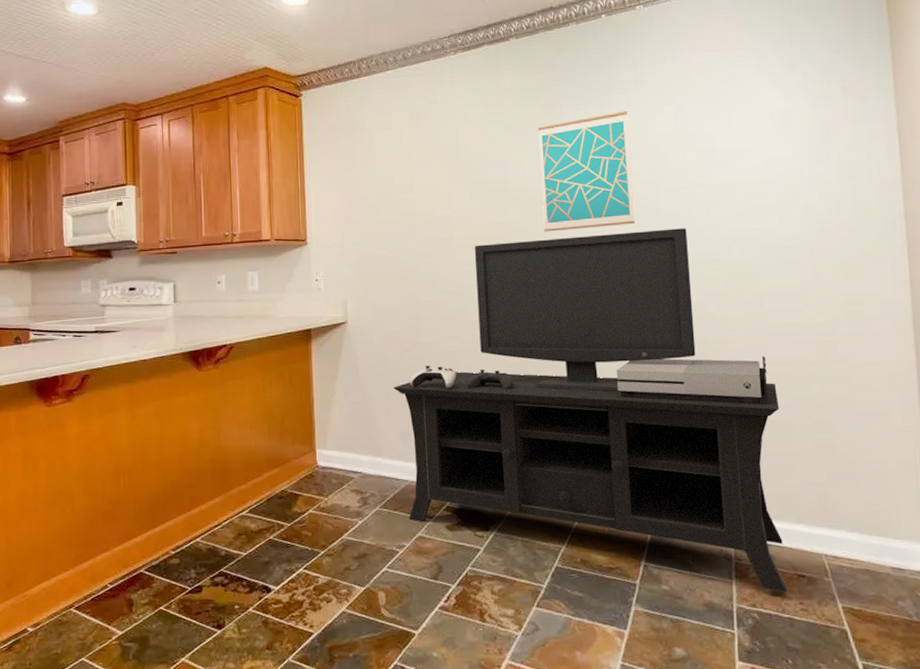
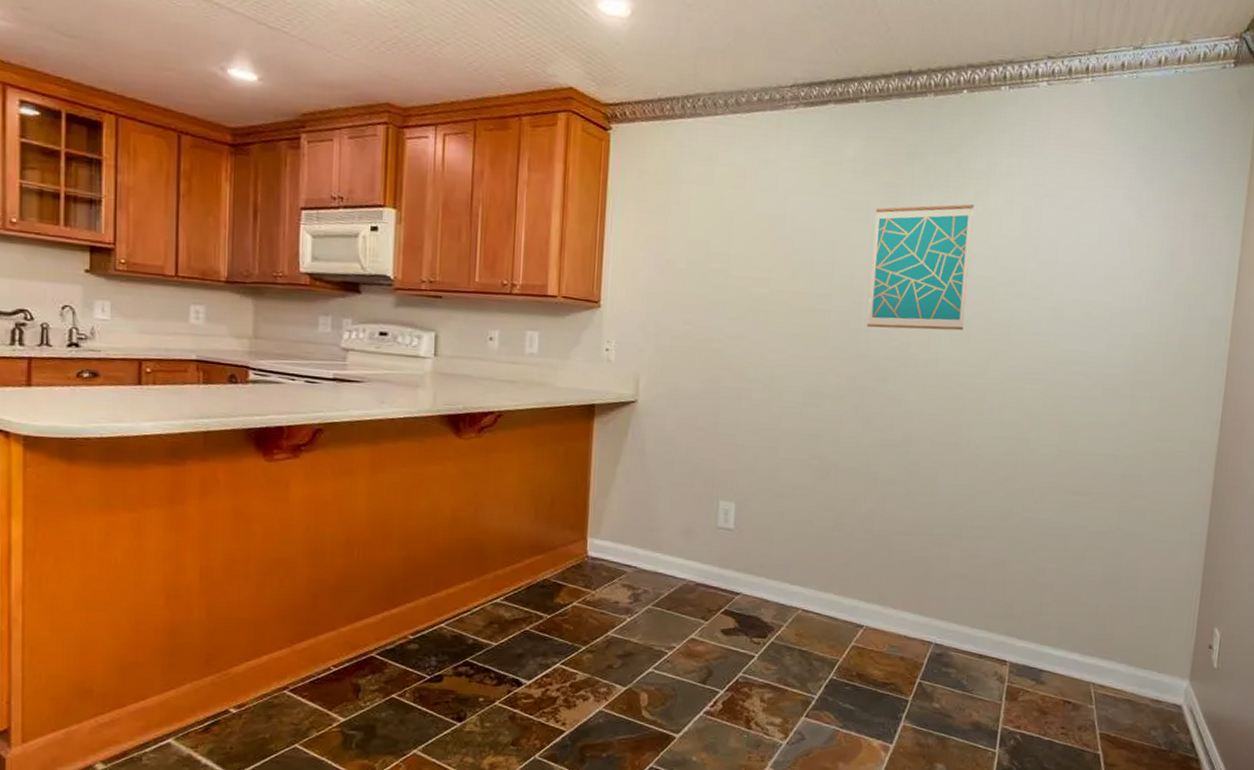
media console: present [392,228,788,593] -> none [680,332,1076,717]

